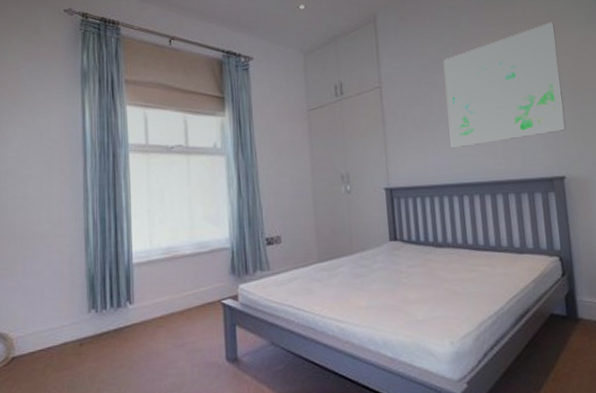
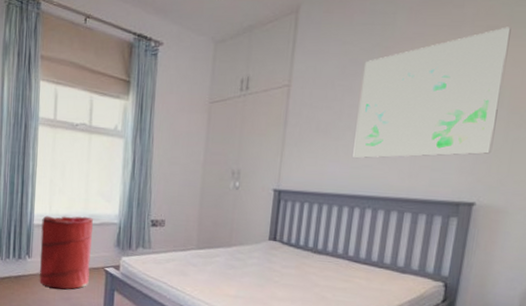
laundry hamper: none [142,245,205,336] -> present [39,215,94,290]

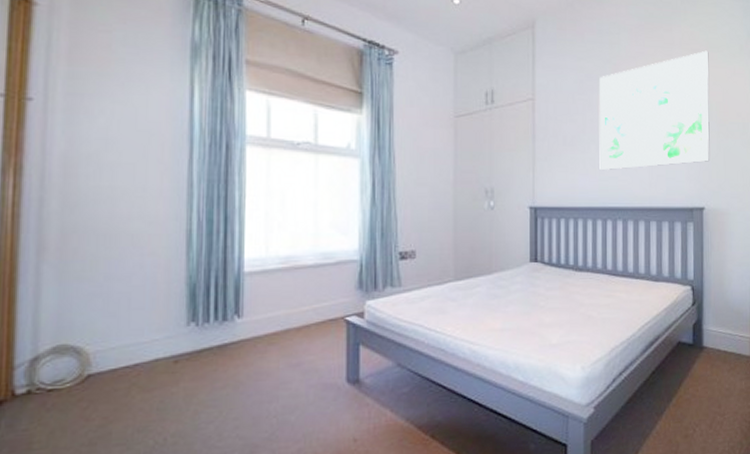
laundry hamper: present [39,215,94,290] -> none [254,255,327,354]

